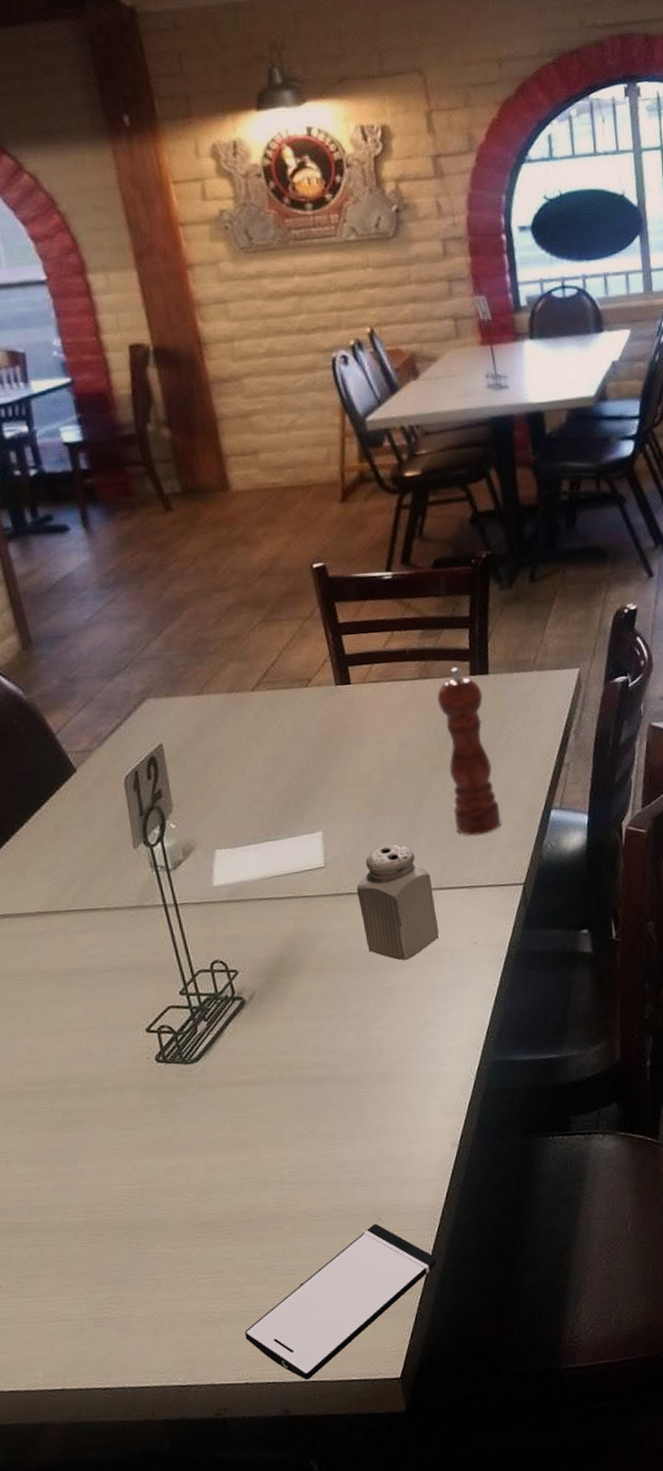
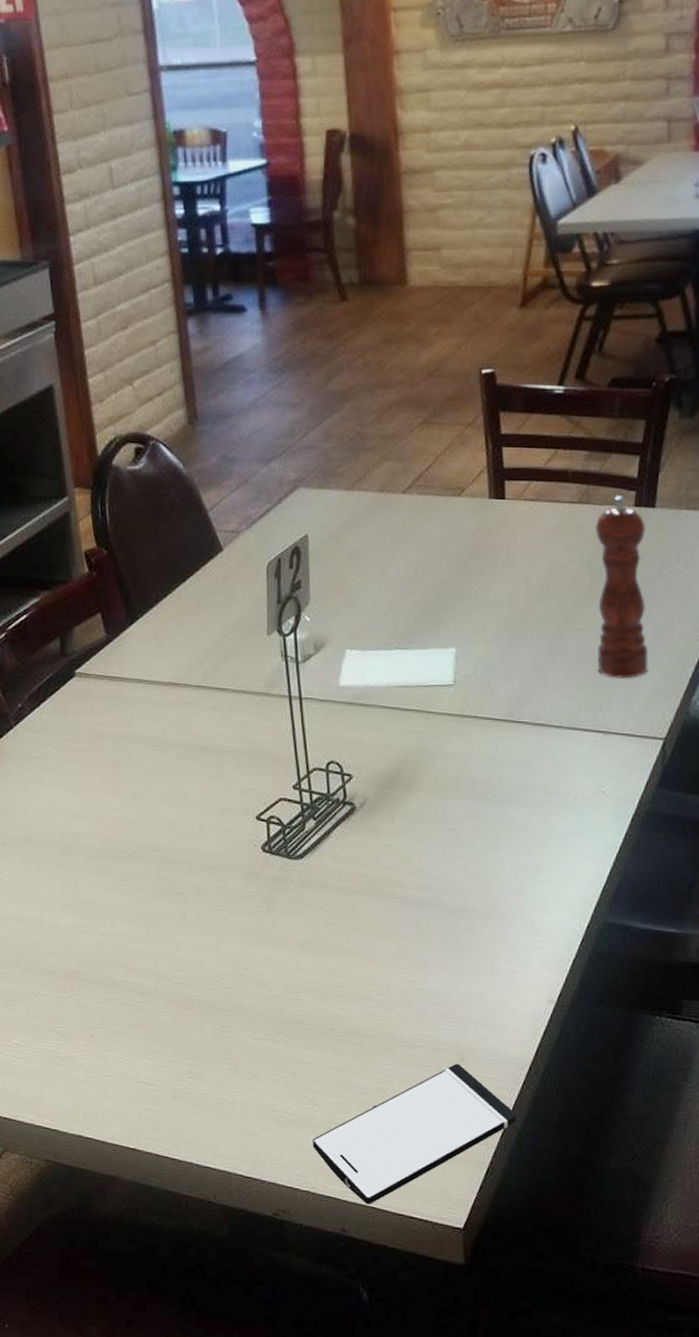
salt shaker: present [357,844,439,961] -> none [483,673,565,798]

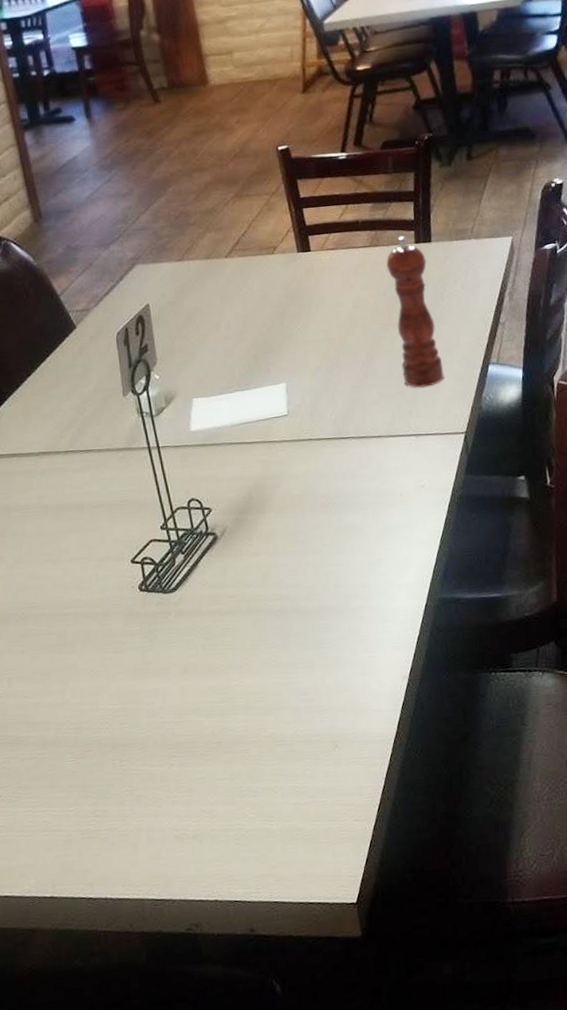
smartphone: present [312,1063,517,1205] -> none [214,750,390,901]

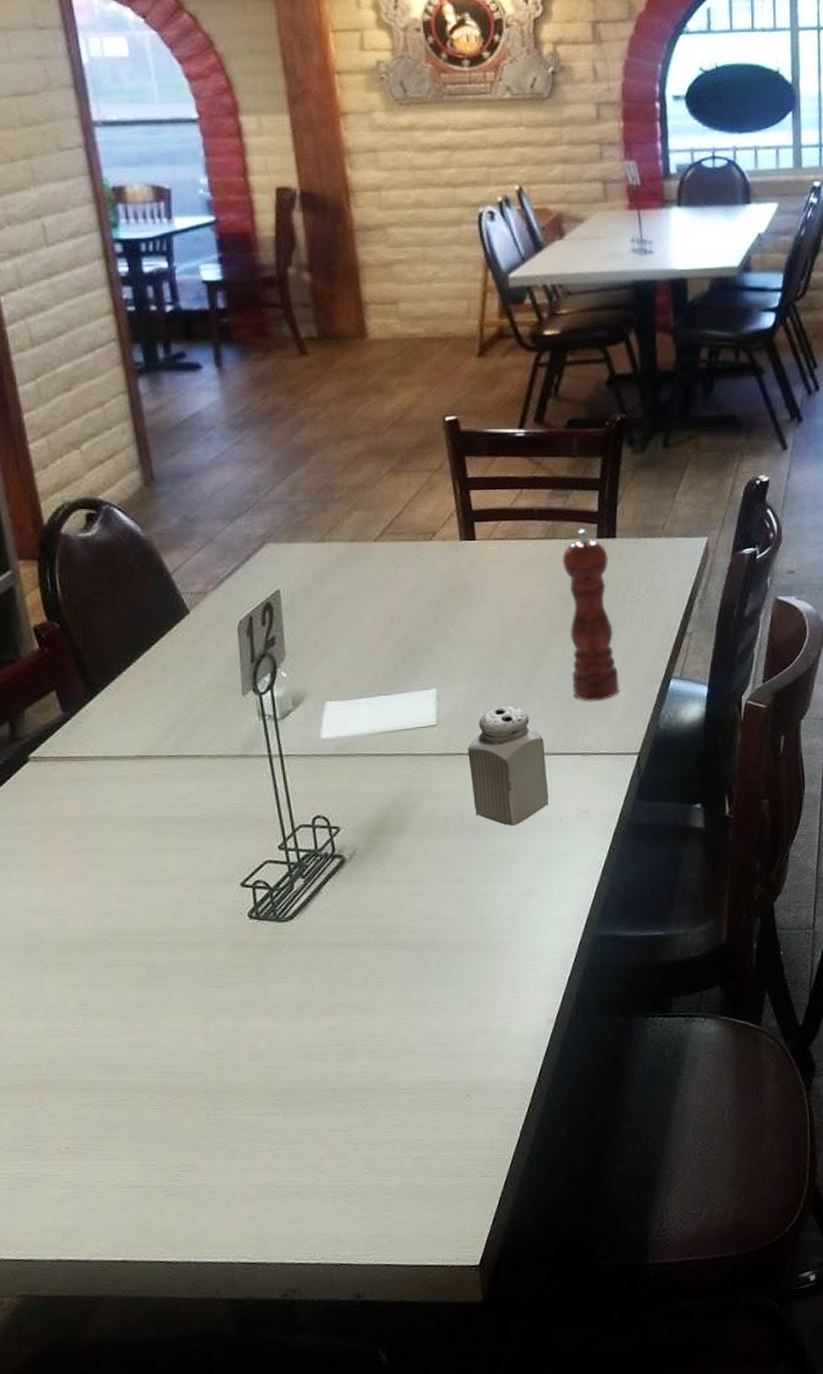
salt shaker: none [316,395,390,503] -> present [468,706,549,827]

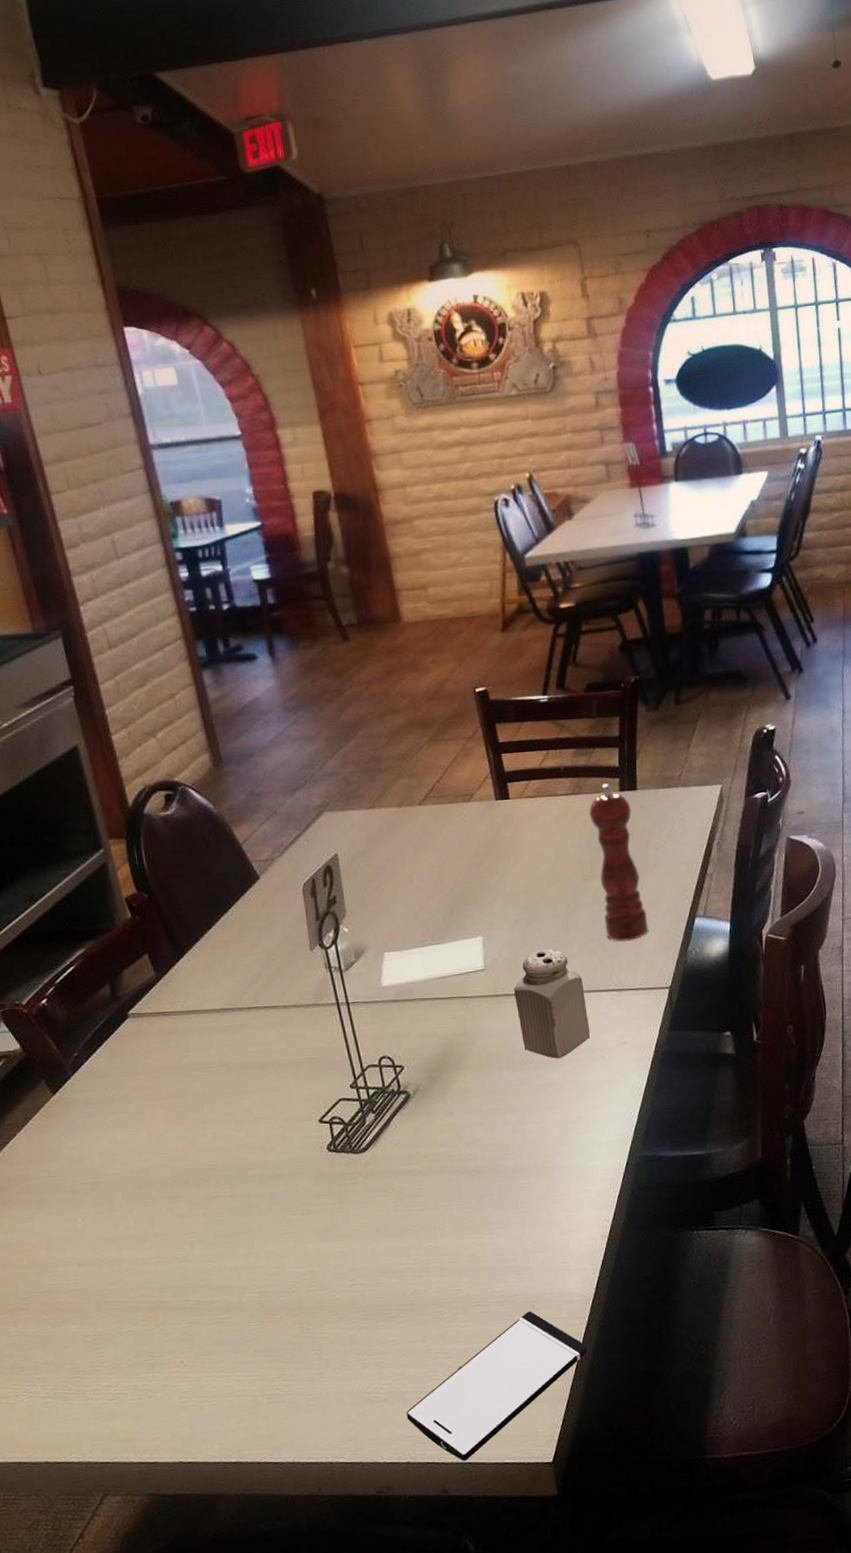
smartphone: none [320,1100,525,1264] -> present [406,1311,588,1462]

